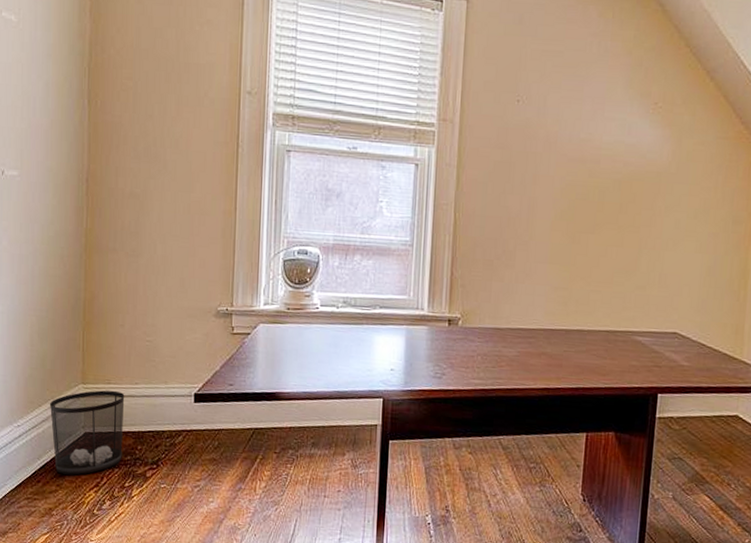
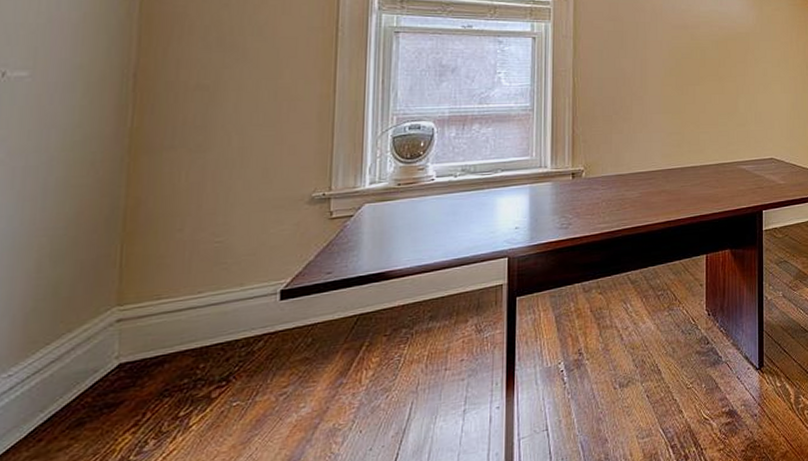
waste bin: present [49,390,125,476] -> none [63,305,182,423]

